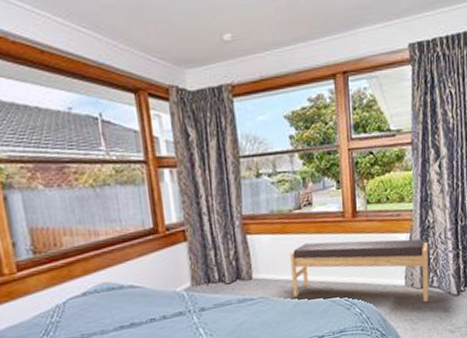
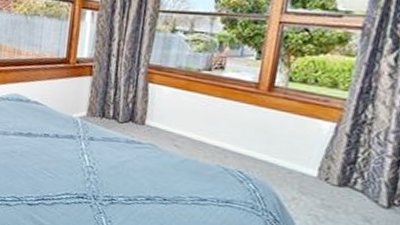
bench: present [290,239,429,302] -> none [183,105,359,203]

